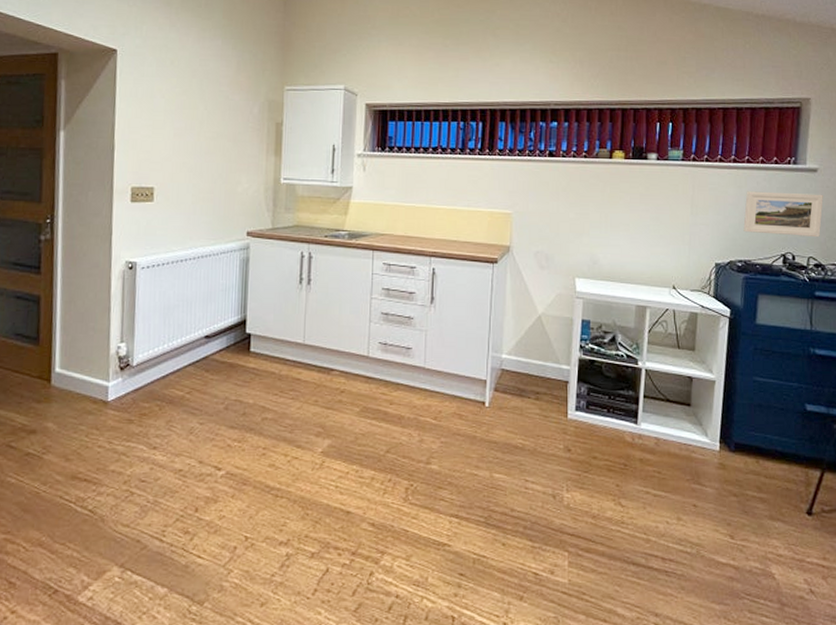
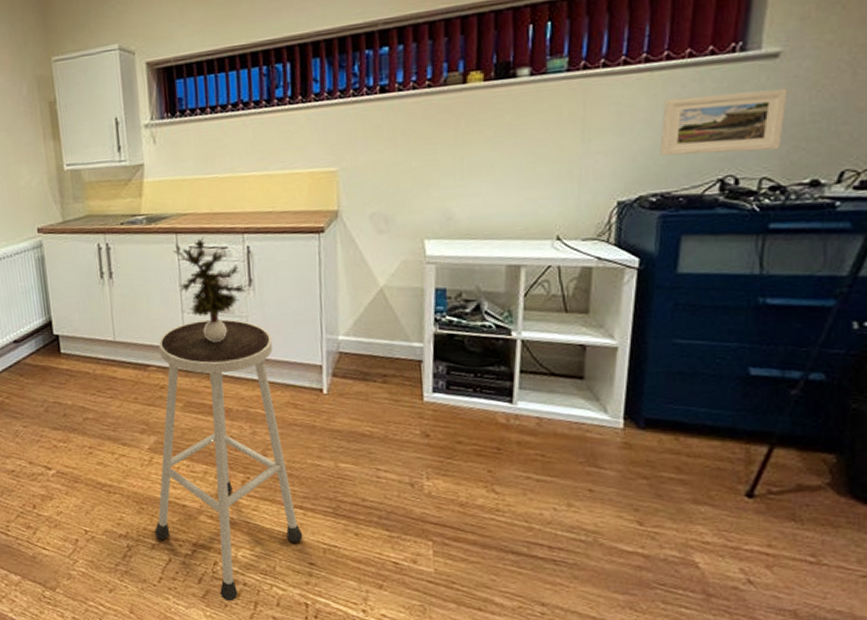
stool: none [316,331,456,616] -> present [154,319,303,602]
potted plant: none [368,256,431,353] -> present [172,237,249,343]

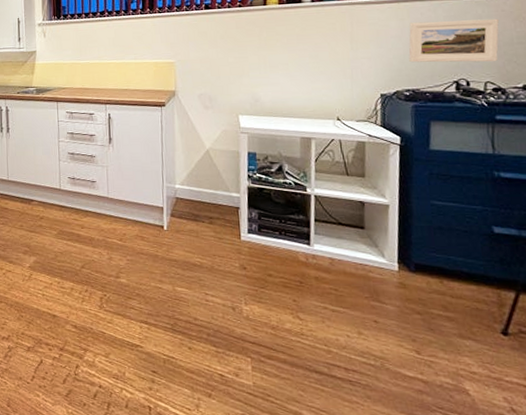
stool: present [154,319,303,602] -> none [30,167,148,401]
potted plant: present [172,237,249,343] -> none [54,105,109,186]

